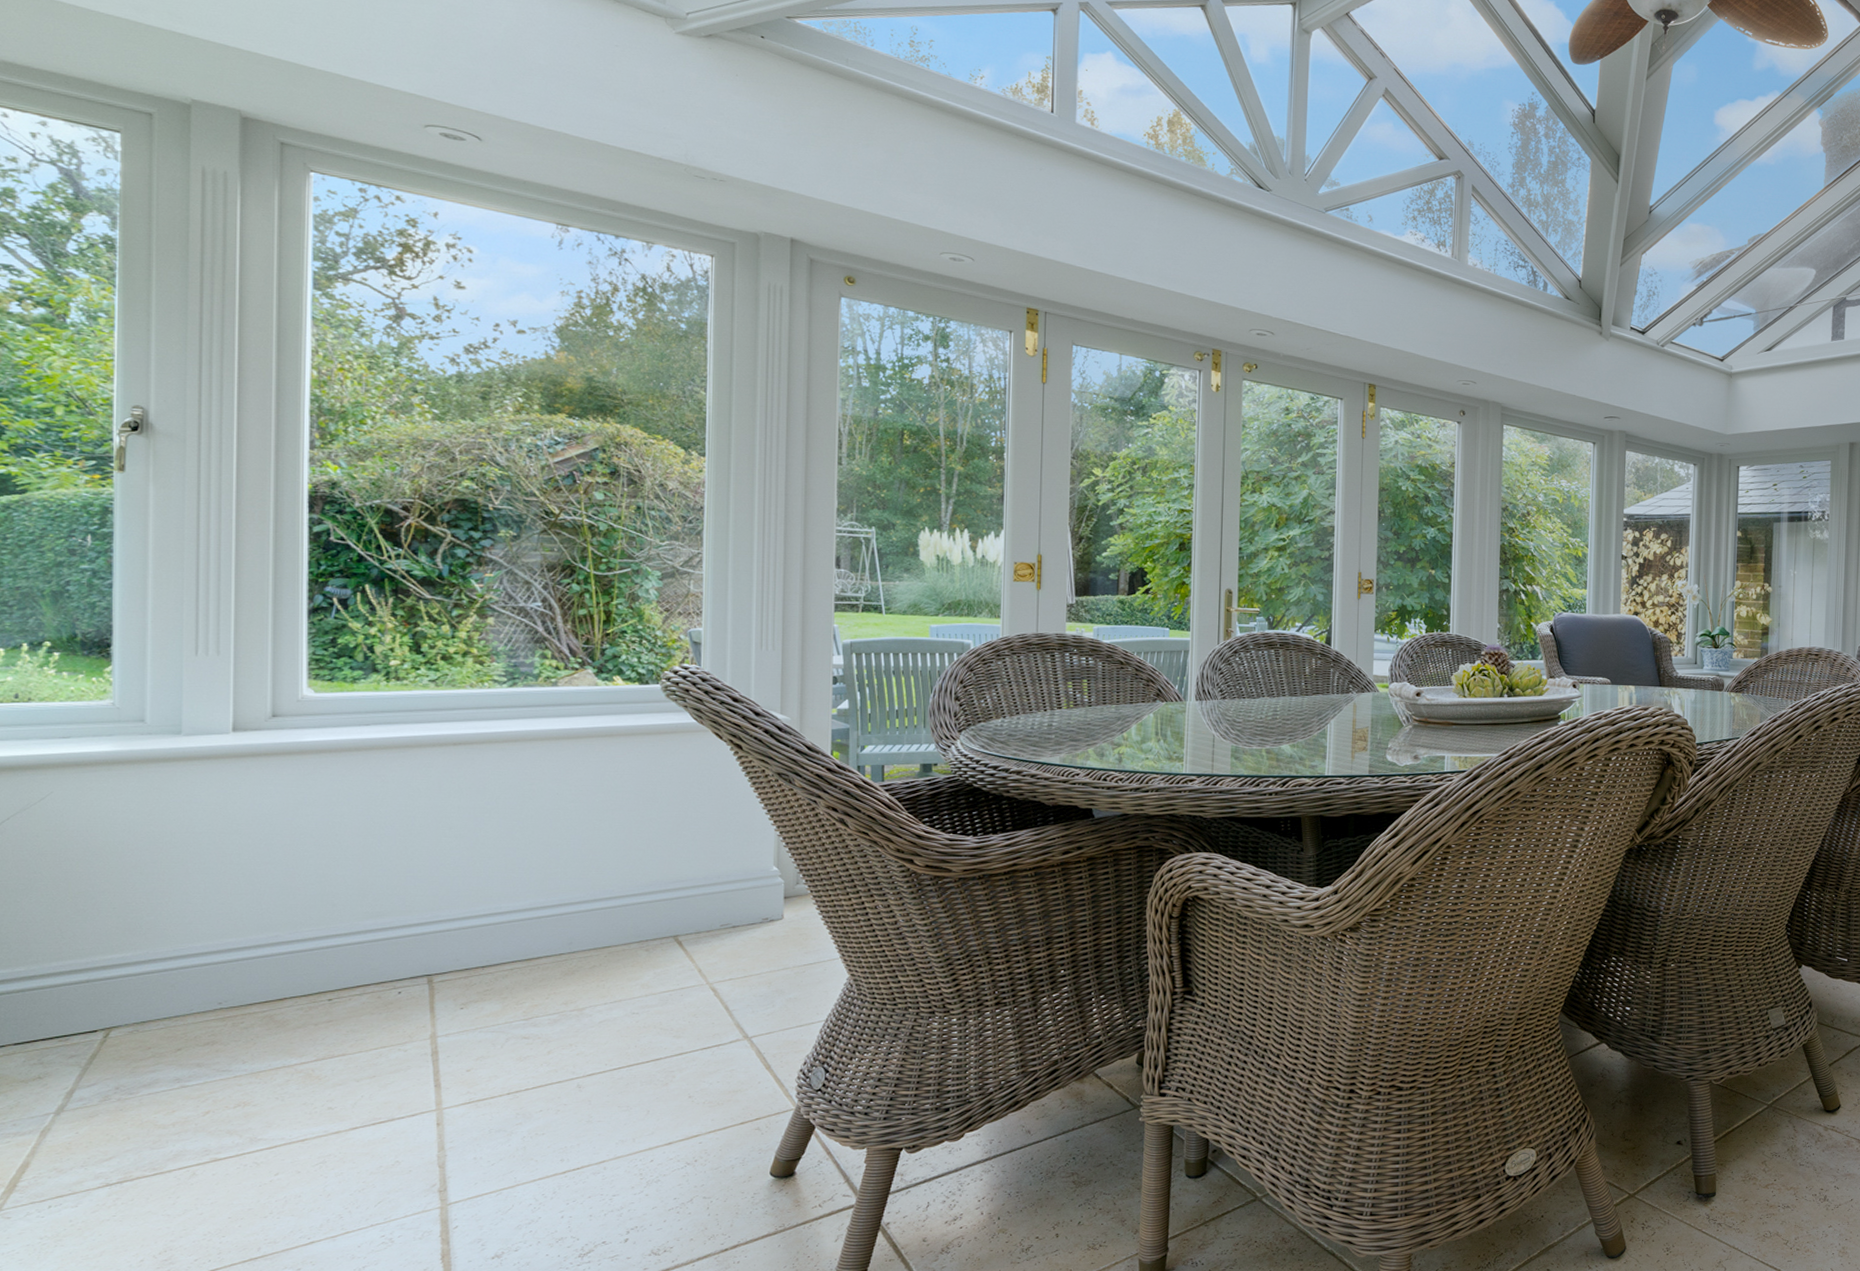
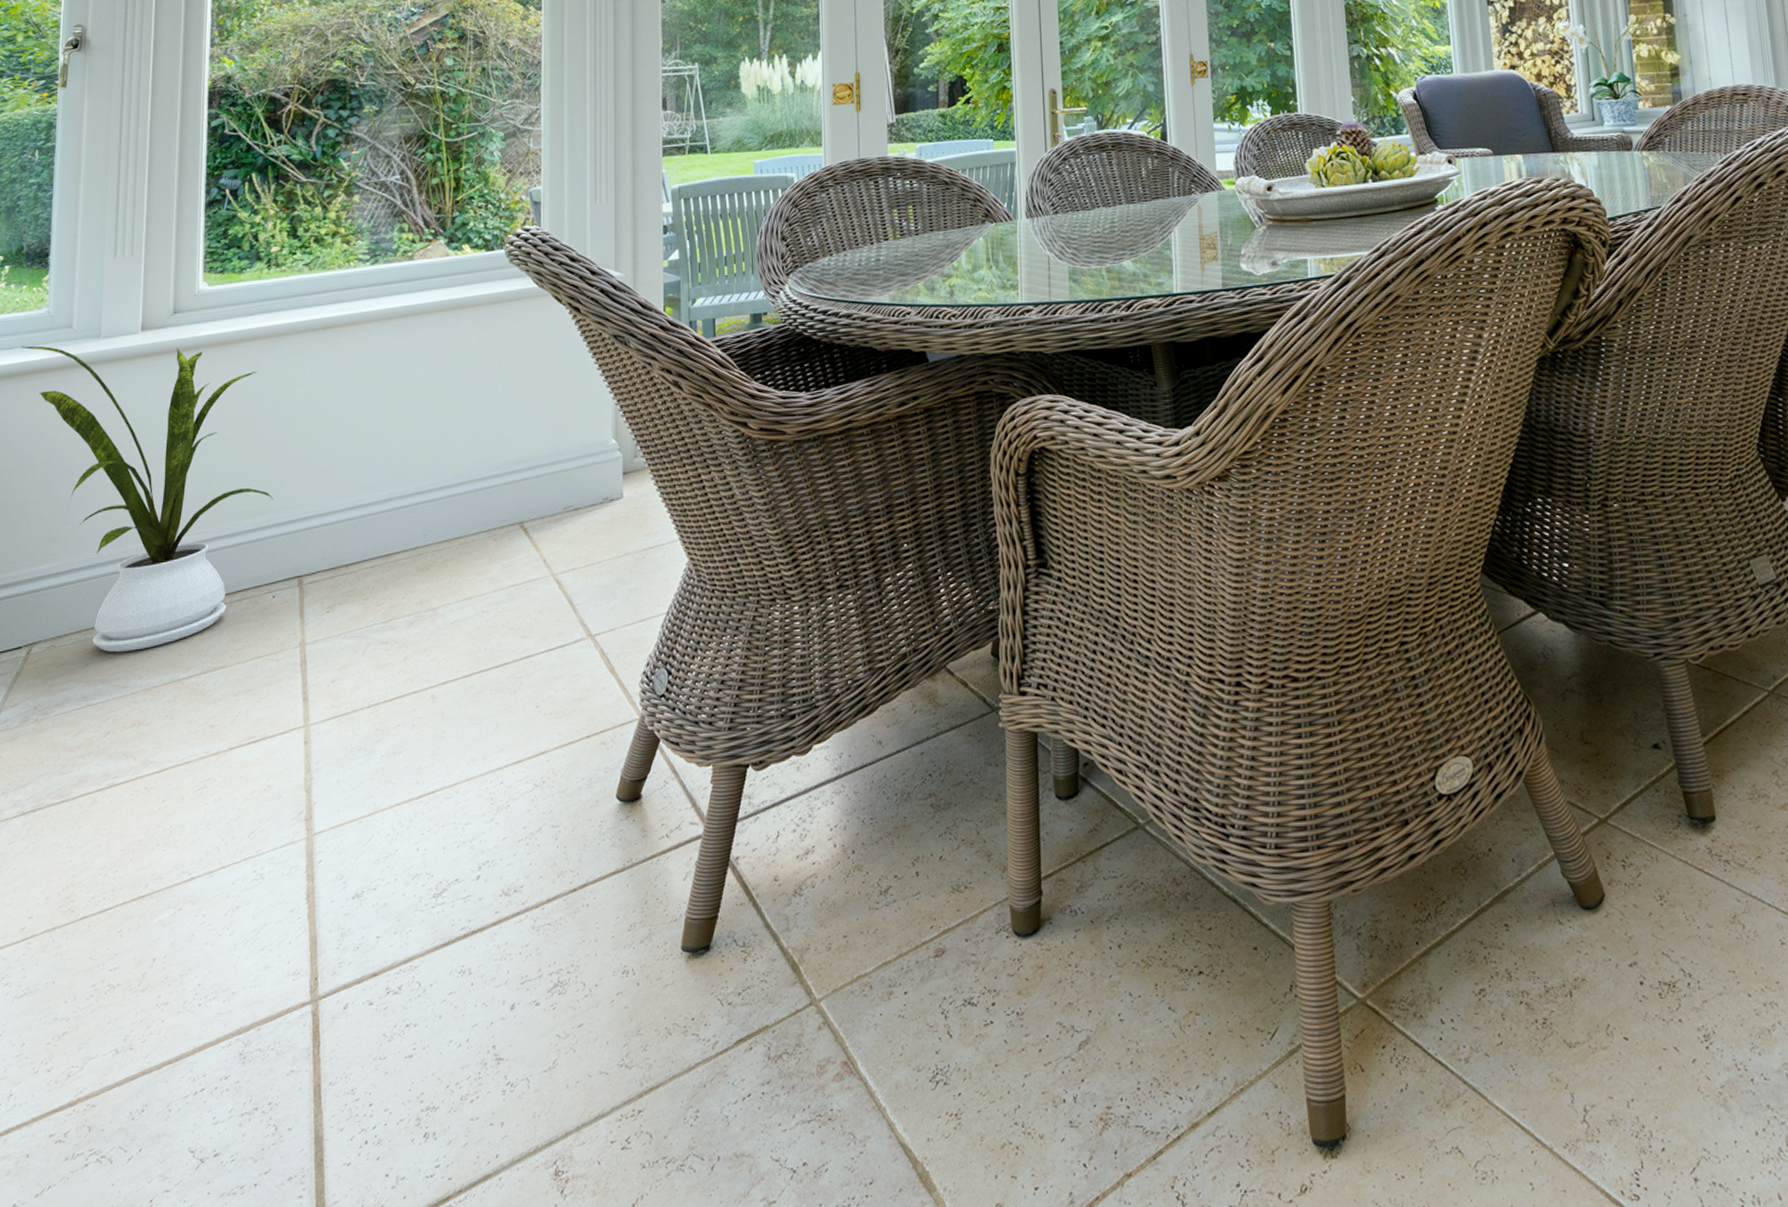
house plant: none [80,736,397,1039] -> present [21,345,273,653]

